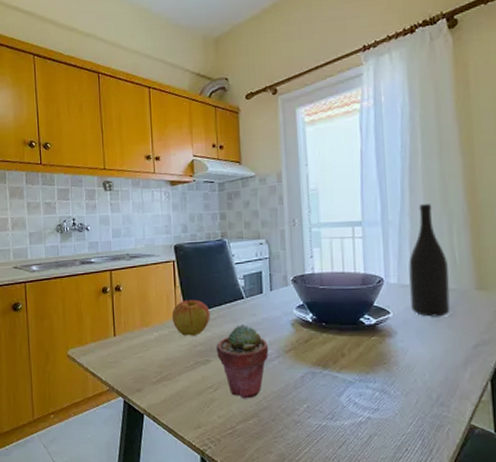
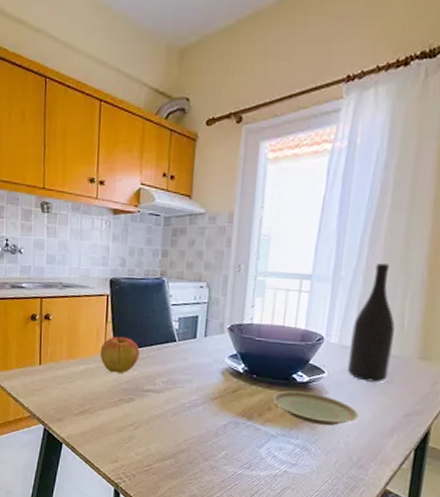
potted succulent: present [216,324,269,399] -> none [141,367,196,440]
plate: none [344,334,430,366] -> present [272,390,359,426]

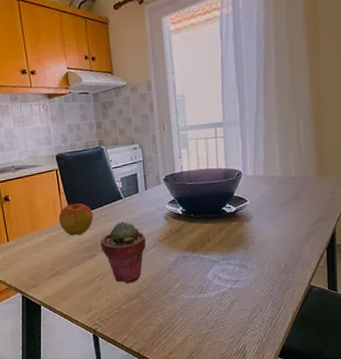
potted succulent: none [141,367,196,440] -> present [100,221,147,284]
plate: present [272,390,359,426] -> none [209,219,280,245]
wine bottle: present [347,263,395,382] -> none [263,103,296,202]

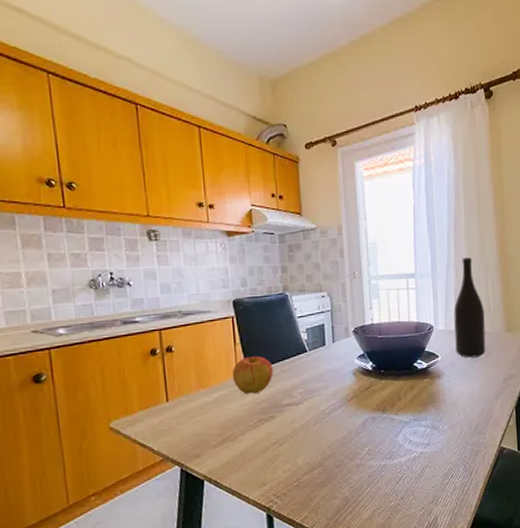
potted succulent: present [100,221,147,284] -> none [279,377,333,451]
wine bottle: none [263,103,296,202] -> present [454,257,486,358]

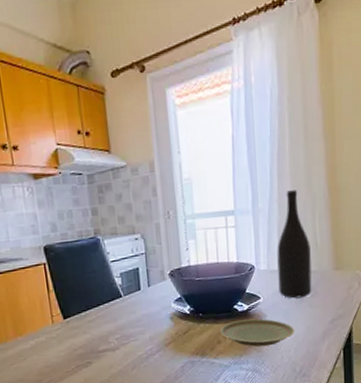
apple: present [232,356,274,394] -> none [47,302,89,341]
plate: none [400,376,471,404] -> present [219,318,295,347]

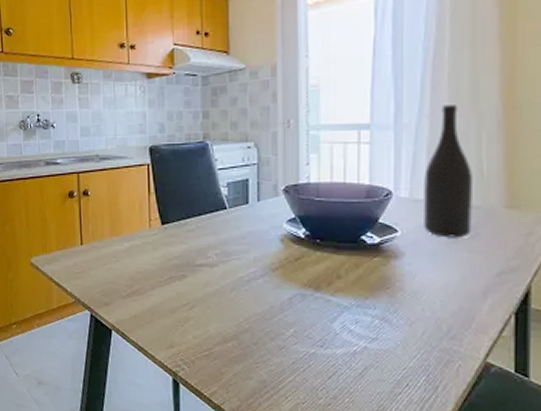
plate: present [219,318,295,347] -> none [340,255,443,292]

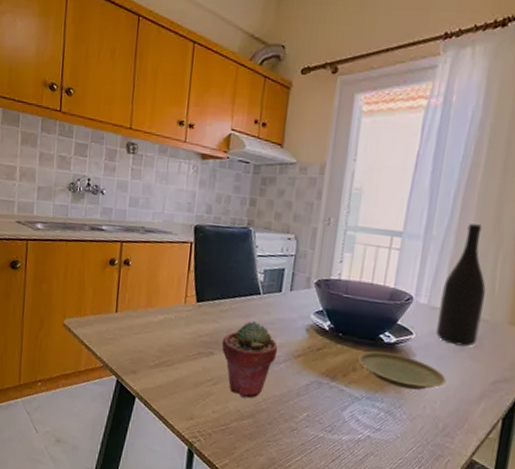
potted succulent: none [193,238,253,320] -> present [221,321,278,399]
plate: none [340,255,443,292] -> present [357,351,447,391]

